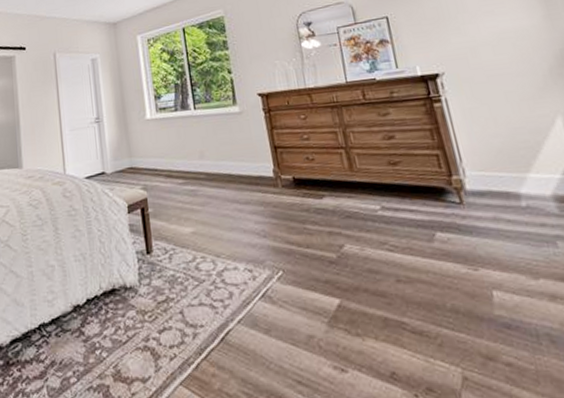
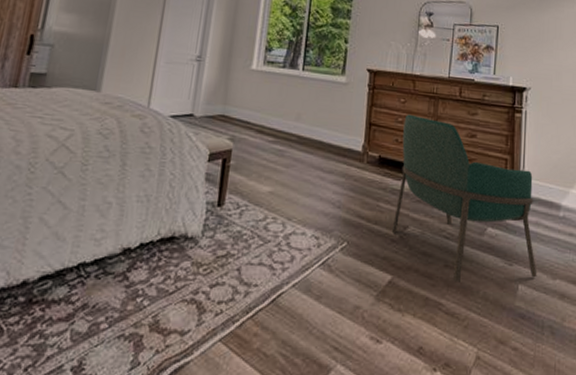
armchair: none [309,128,513,297] -> present [391,114,537,282]

